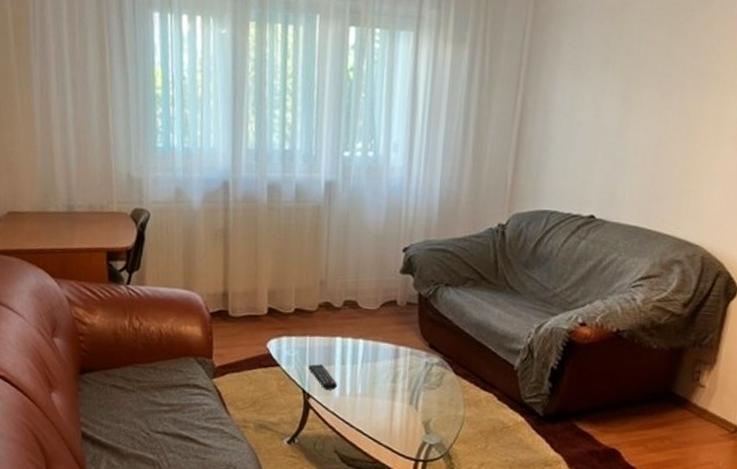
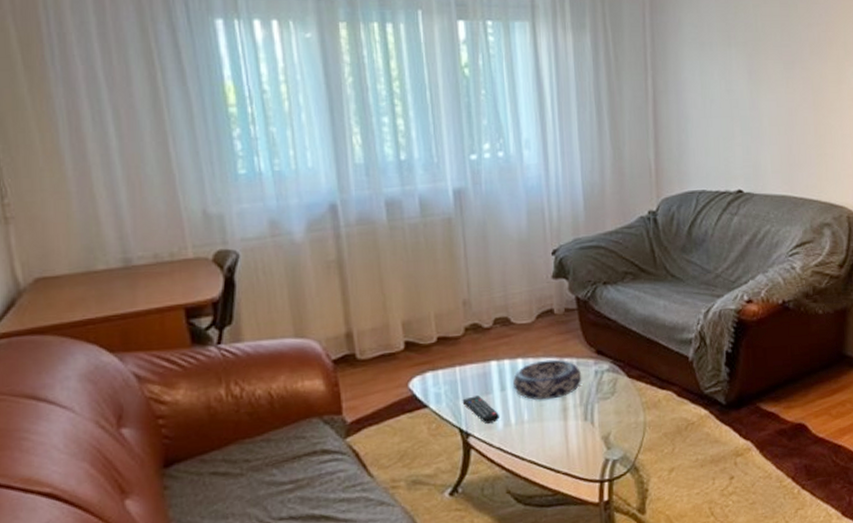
decorative bowl: none [353,344,414,380] -> present [513,359,582,401]

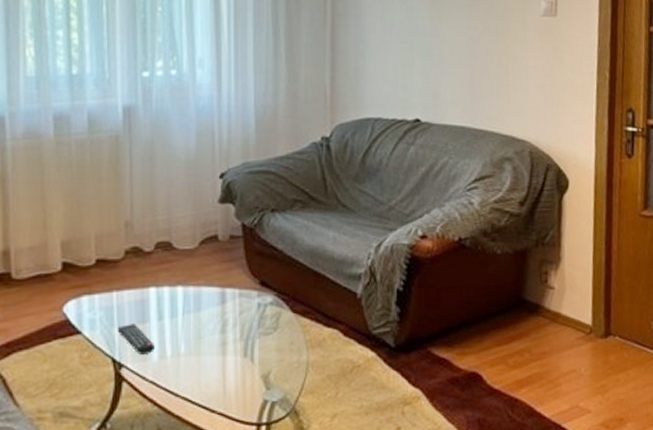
decorative bowl: present [513,359,582,401] -> none [172,289,244,333]

